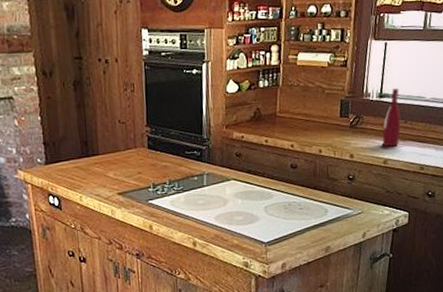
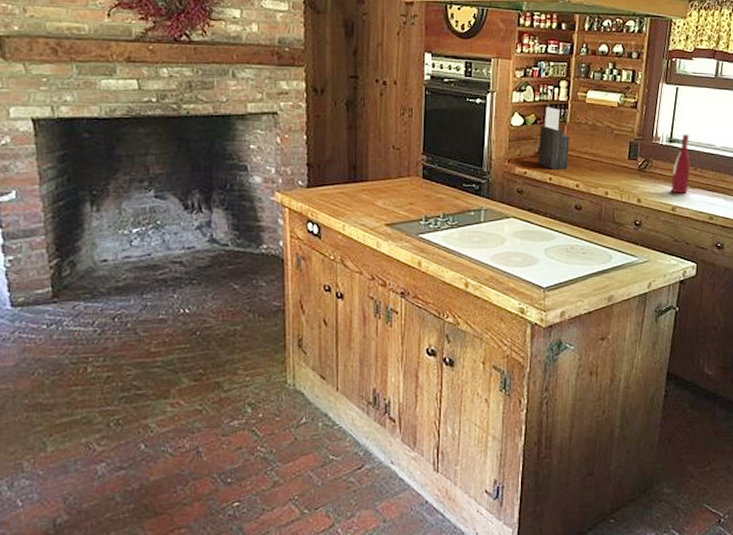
knife block: none [253,72,283,132] -> present [538,107,570,170]

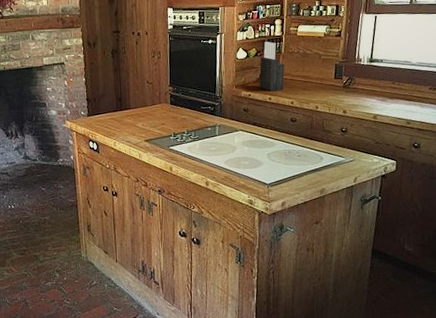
wine bottle: present [671,134,691,194] -> none [372,54,389,104]

